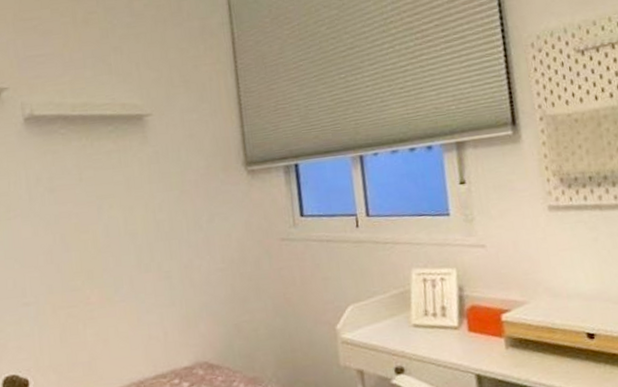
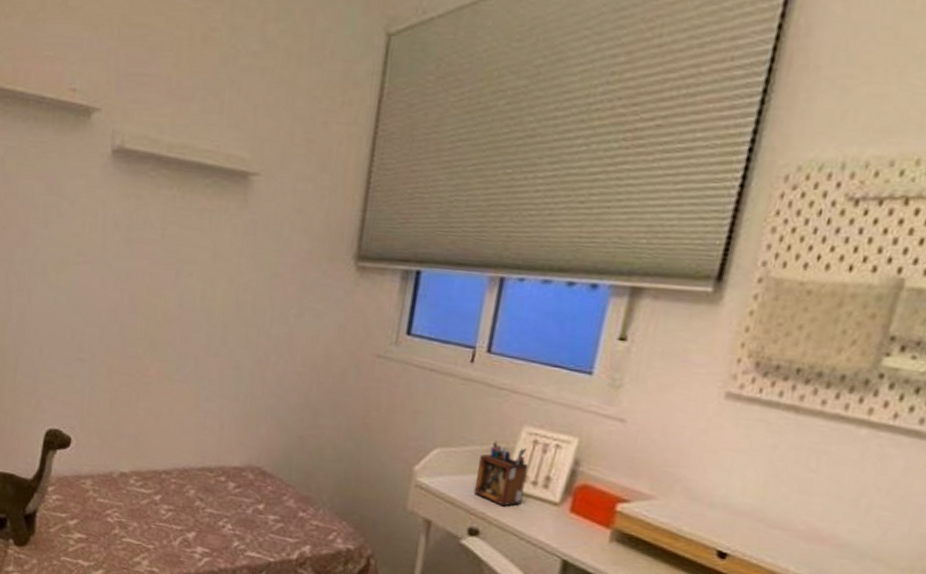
desk organizer: none [386,287,430,342] -> present [473,441,528,507]

